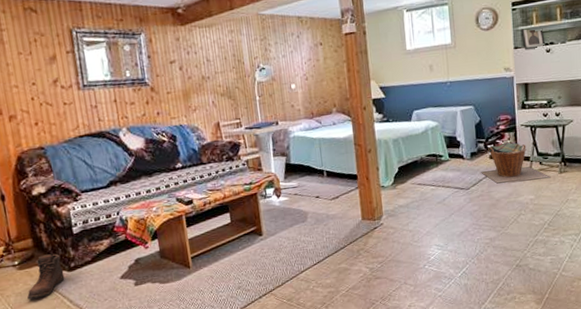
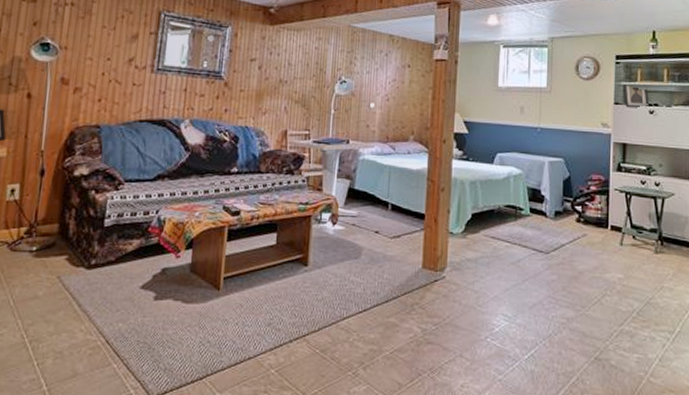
boot: present [27,253,65,300] -> none [34,245,84,295]
laundry basket: present [481,142,551,184] -> none [564,206,644,256]

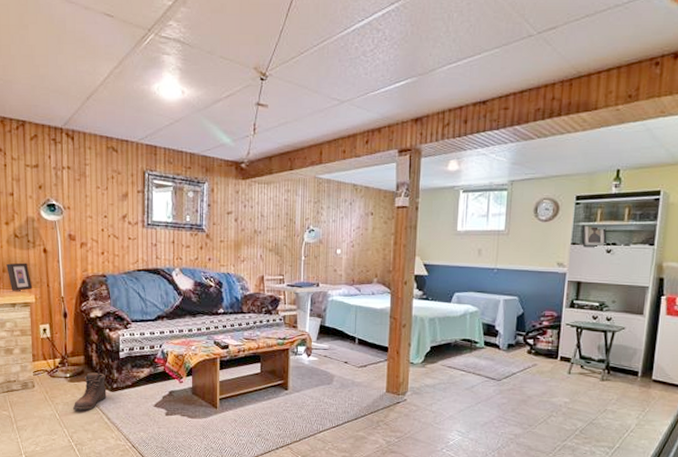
boot: none [34,245,84,295] -> present [73,372,107,411]

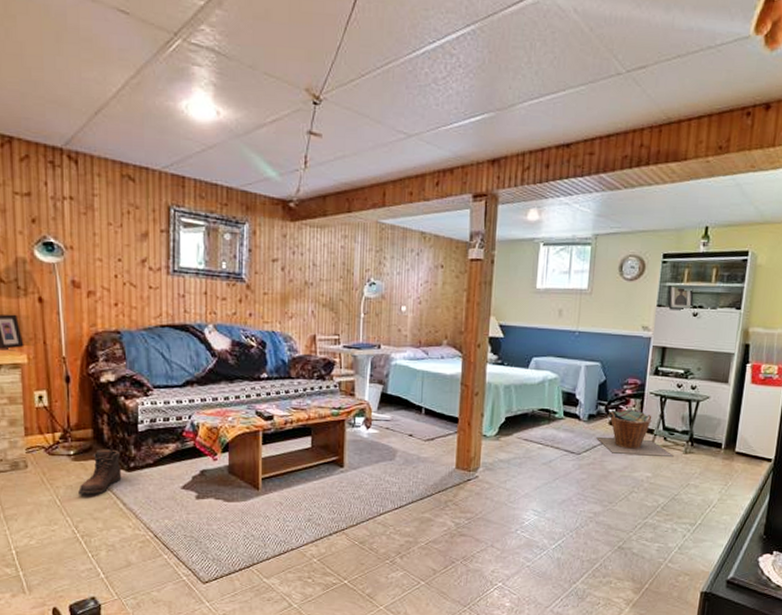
laundry basket: none [516,339,591,384] -> present [596,409,674,457]

